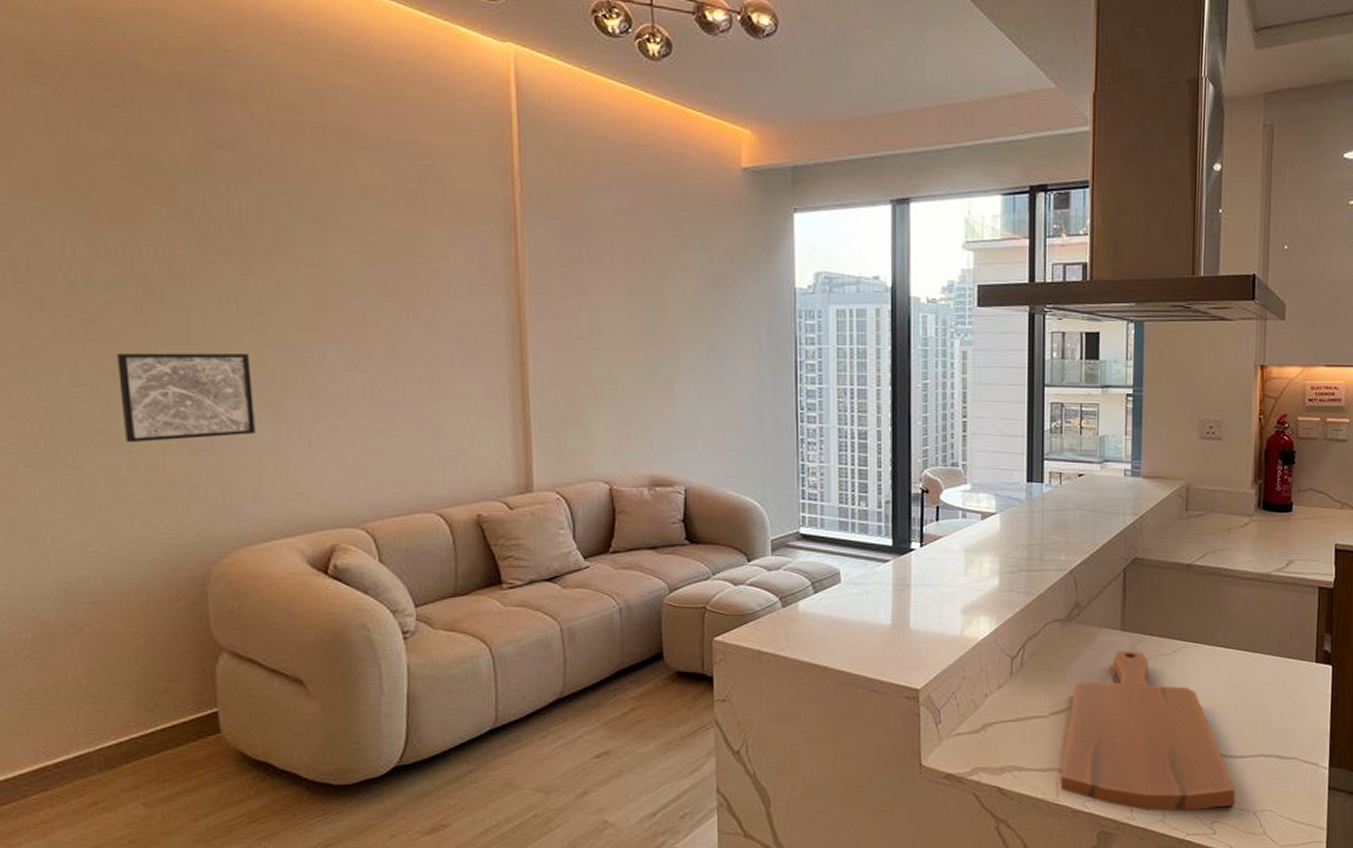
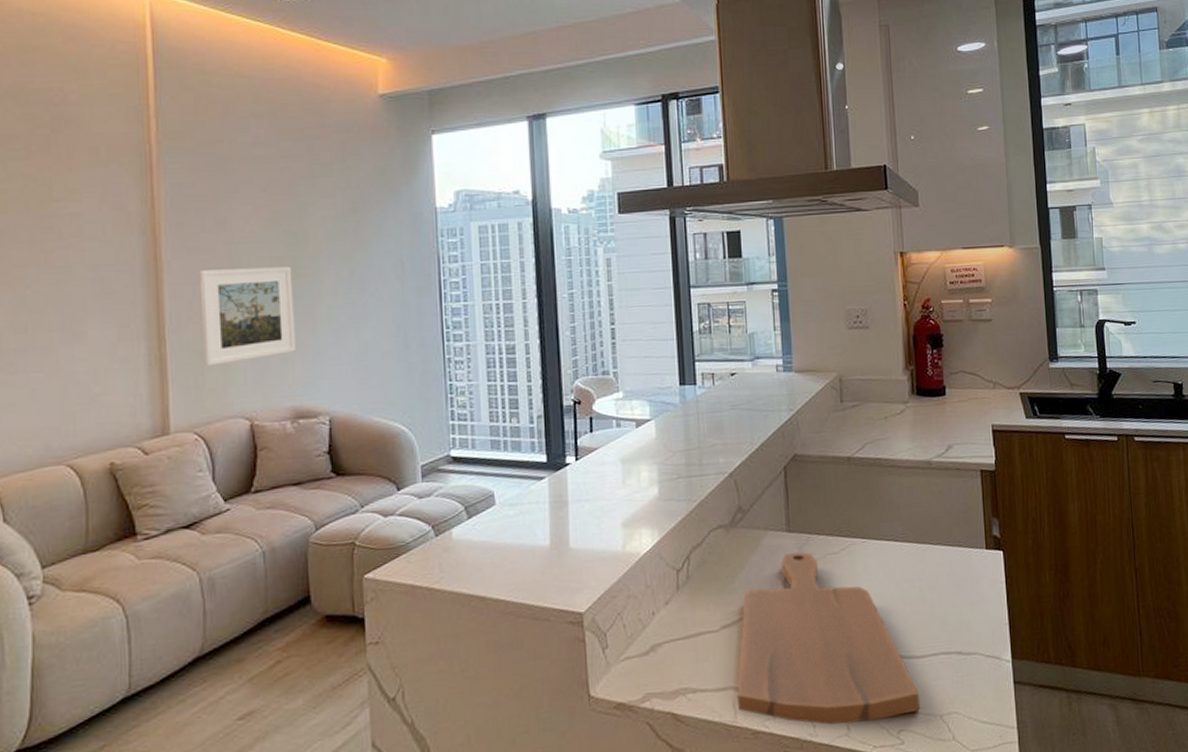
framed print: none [561,335,654,429] -> present [199,266,296,366]

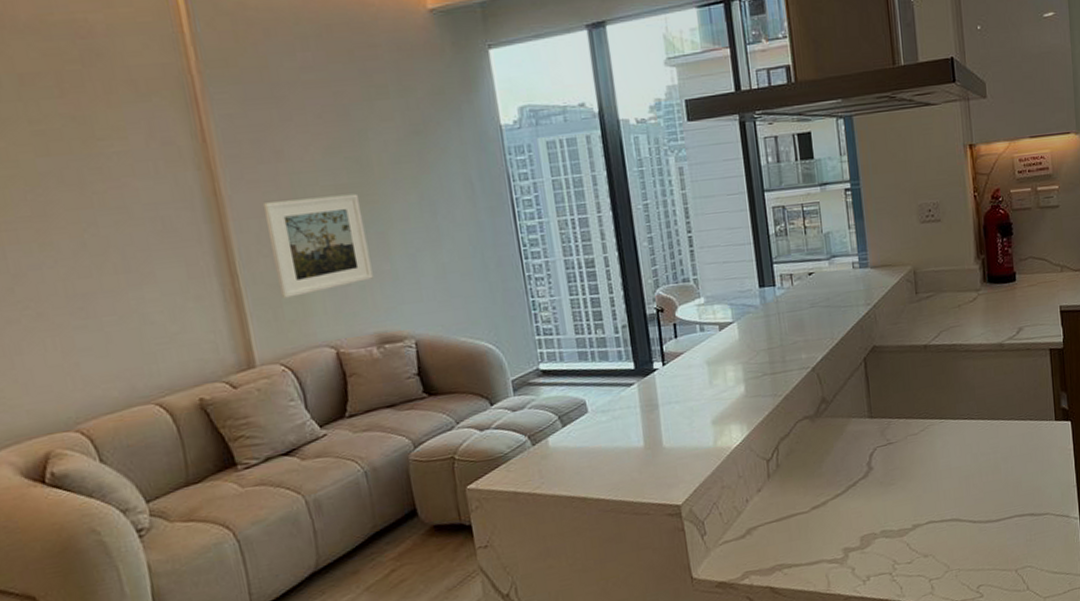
cutting board: present [737,551,921,725] -> none [829,435,998,586]

